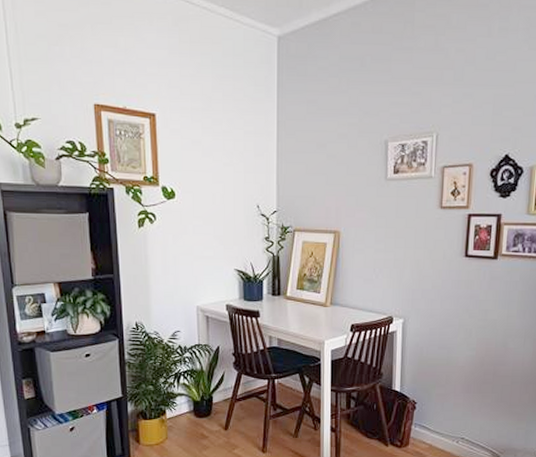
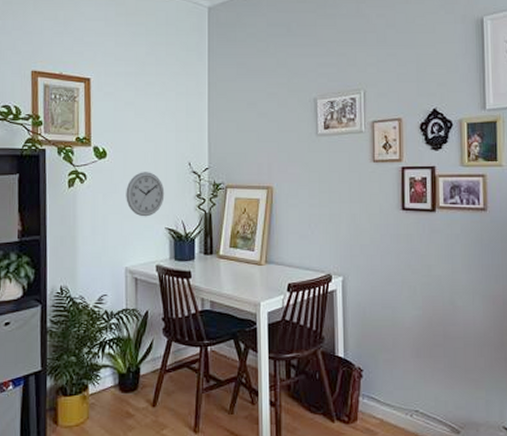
wall clock: none [195,213,234,258] -> present [126,172,165,217]

